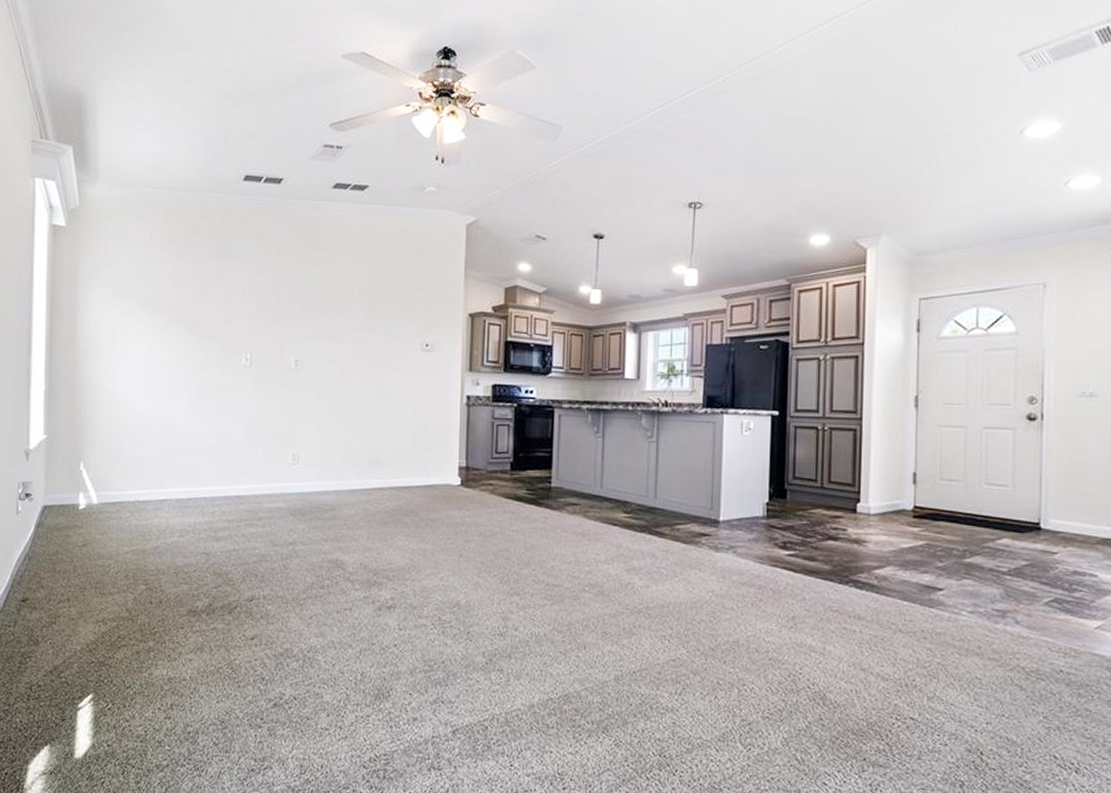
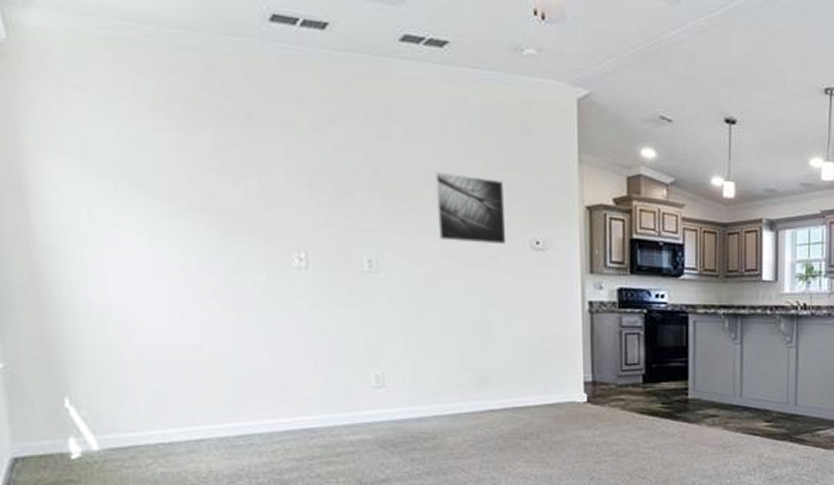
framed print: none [349,288,403,347] -> present [434,172,507,245]

